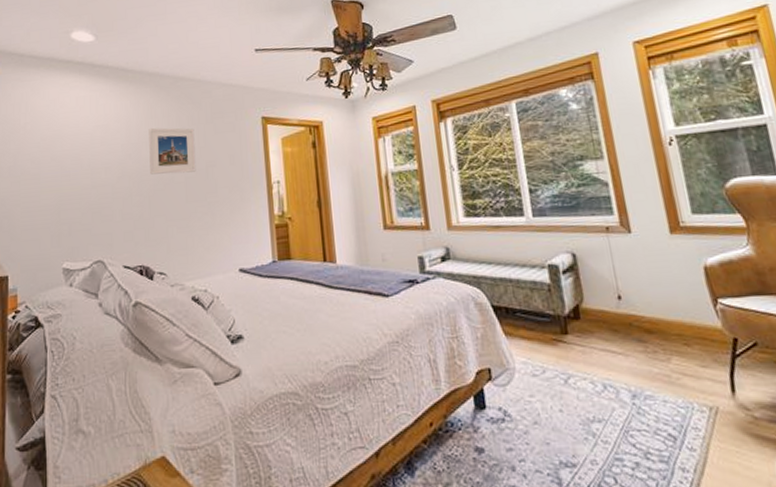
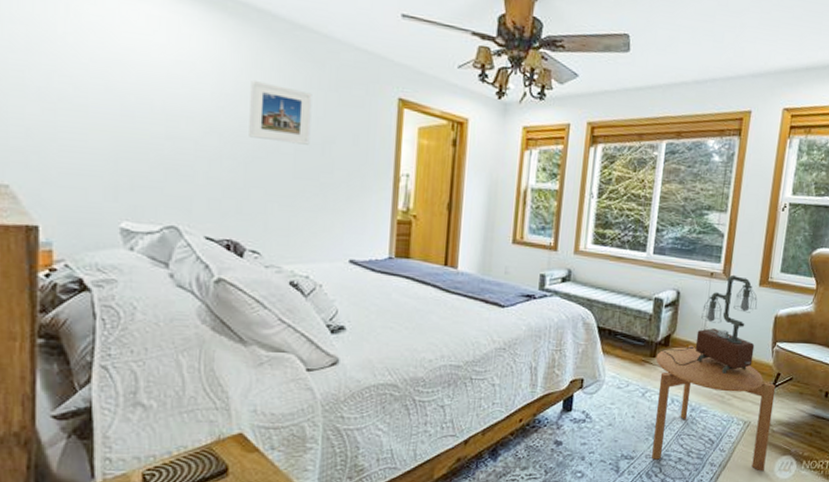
side table: none [568,314,762,477] -> present [652,345,776,472]
table lamp: none [573,225,695,346] -> present [662,274,757,374]

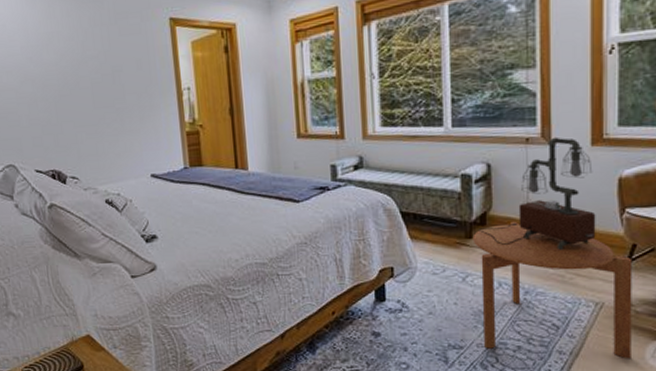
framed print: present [249,81,312,145] -> none [48,29,102,79]

